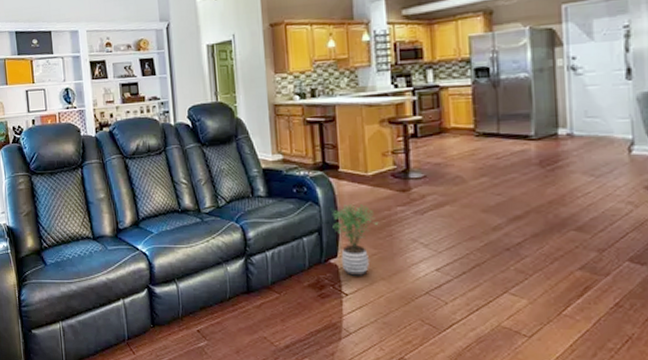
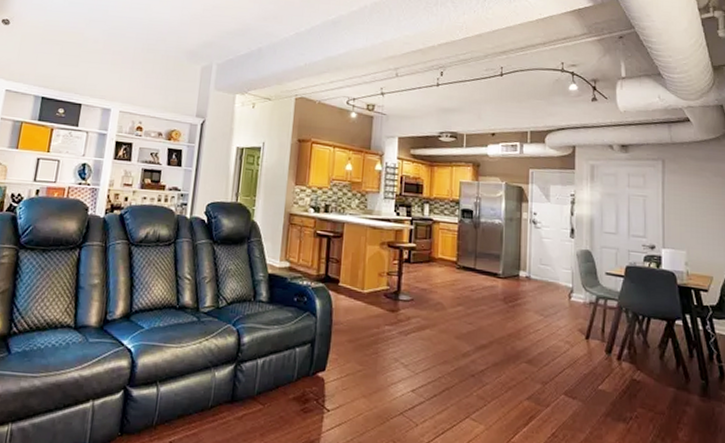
potted plant: present [332,203,379,276] -> none [325,317,368,392]

